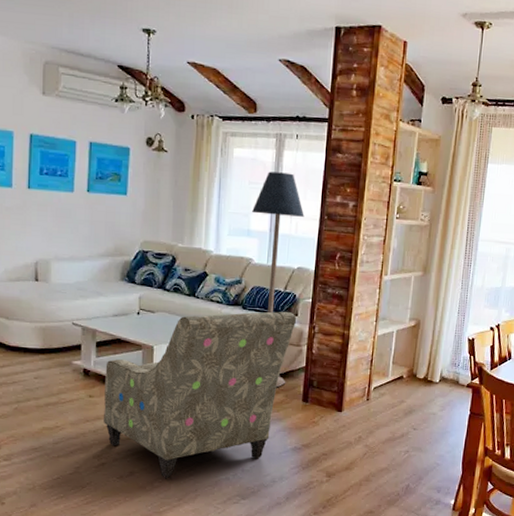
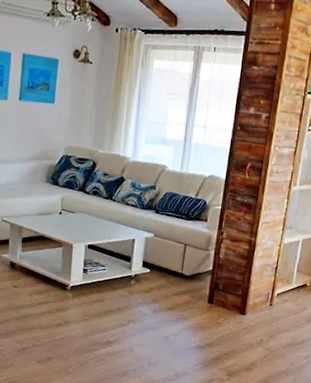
armchair: present [104,311,297,479] -> none [26,216,206,366]
floor lamp: present [252,171,304,387] -> none [169,83,218,288]

